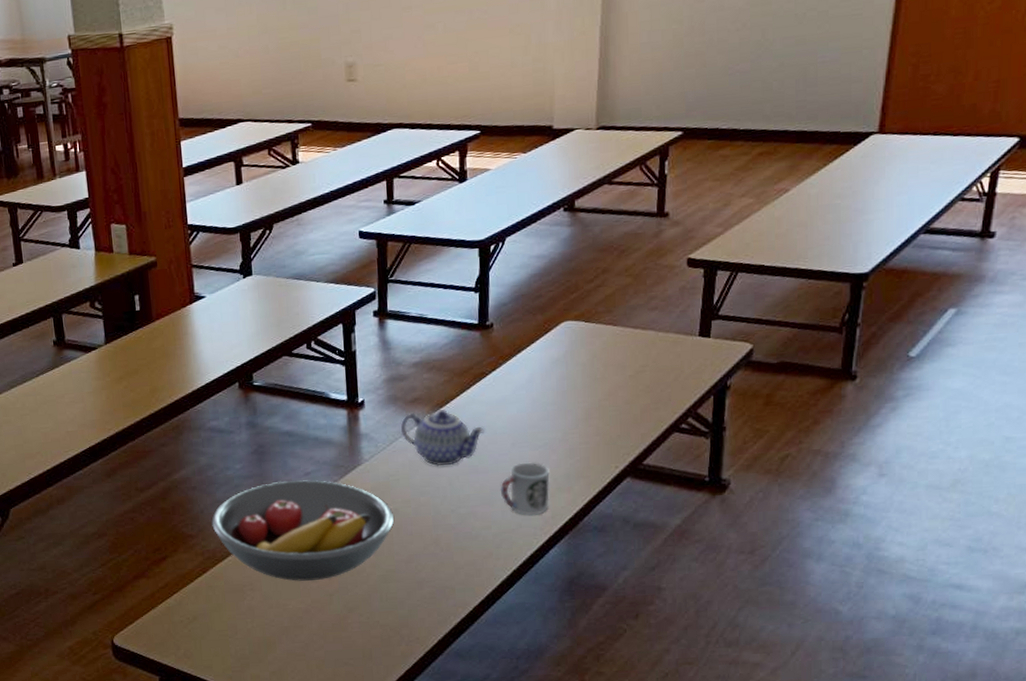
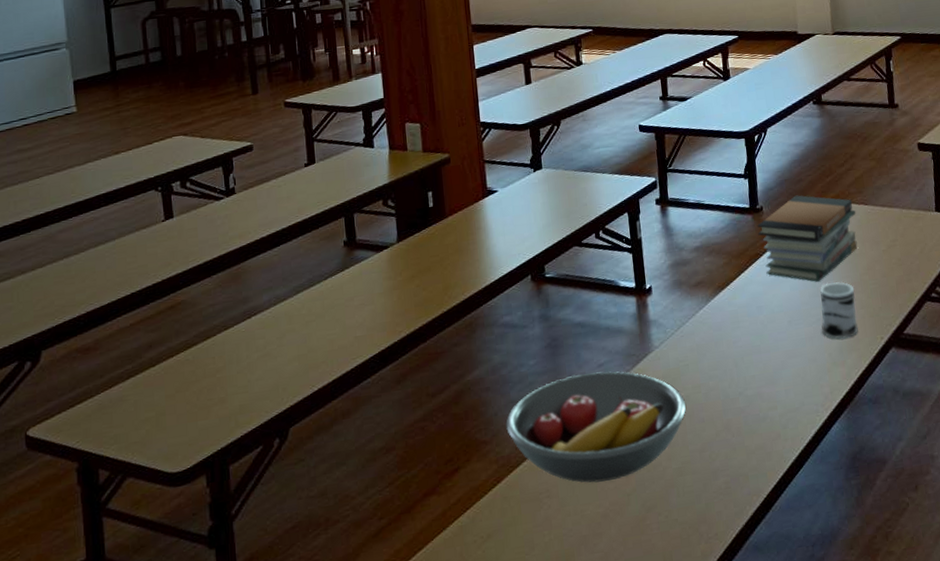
teapot: present [401,410,486,467] -> none [687,291,764,349]
book stack: none [485,312,602,405] -> present [757,195,858,282]
cup: present [500,462,550,516] -> none [782,338,827,393]
mug: none [548,406,590,465] -> present [820,281,858,339]

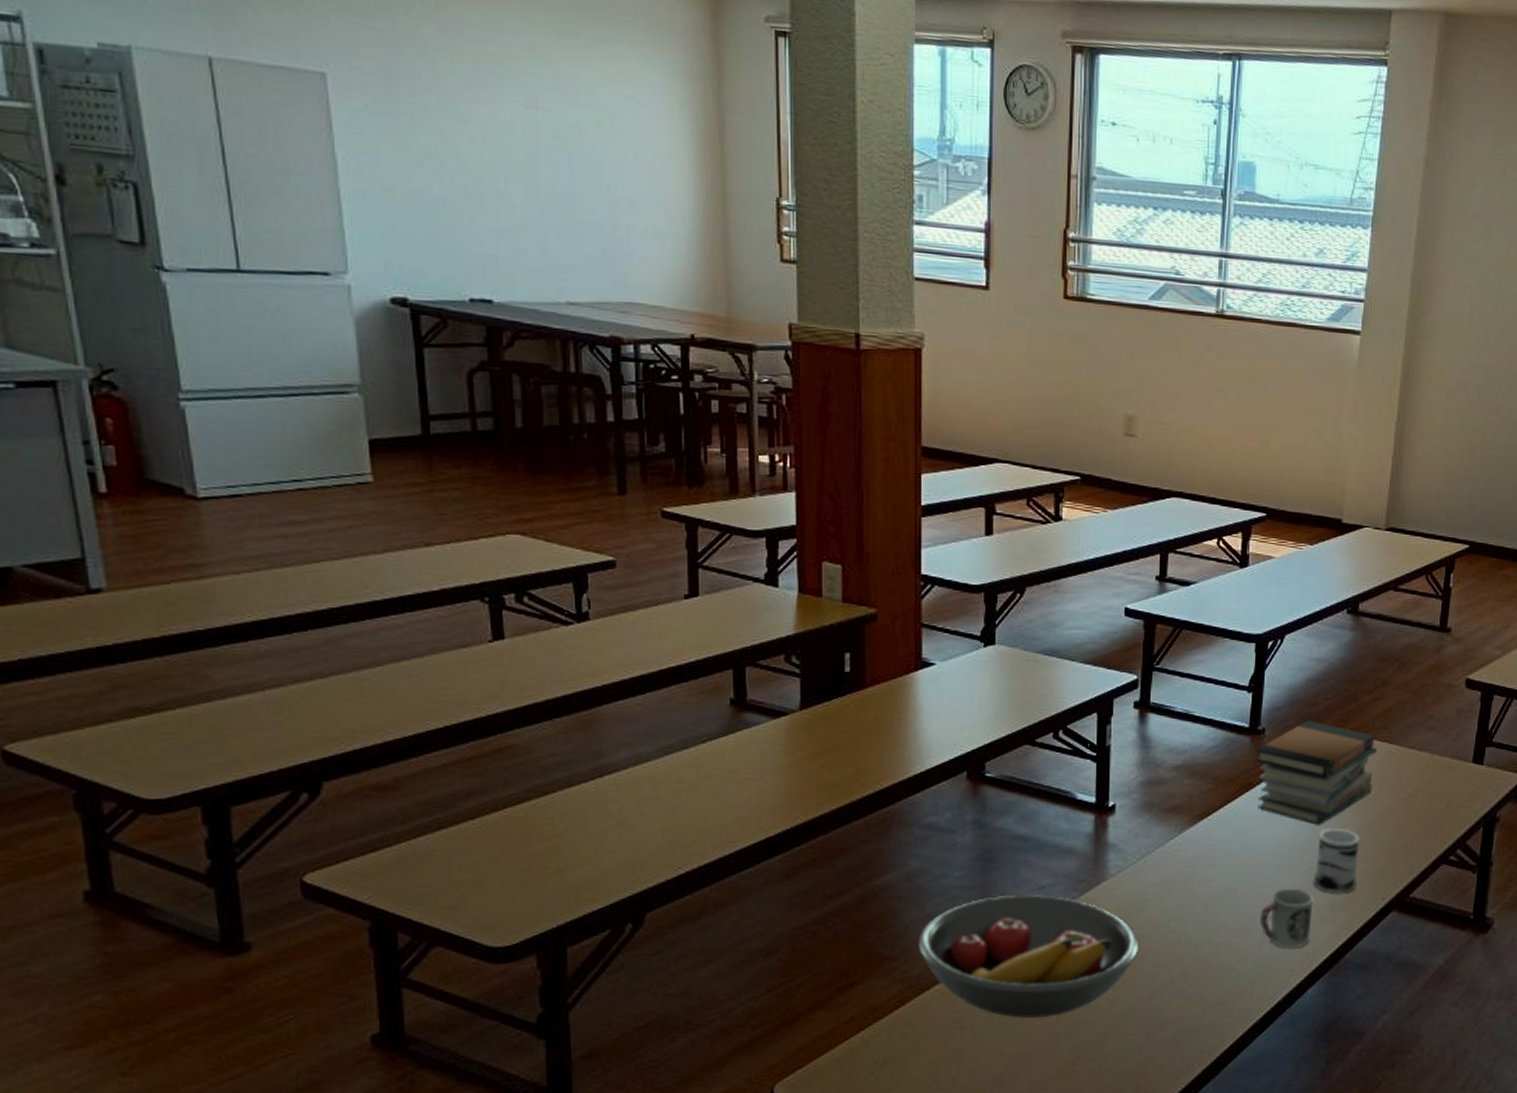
cup: none [782,338,827,393] -> present [1259,888,1314,949]

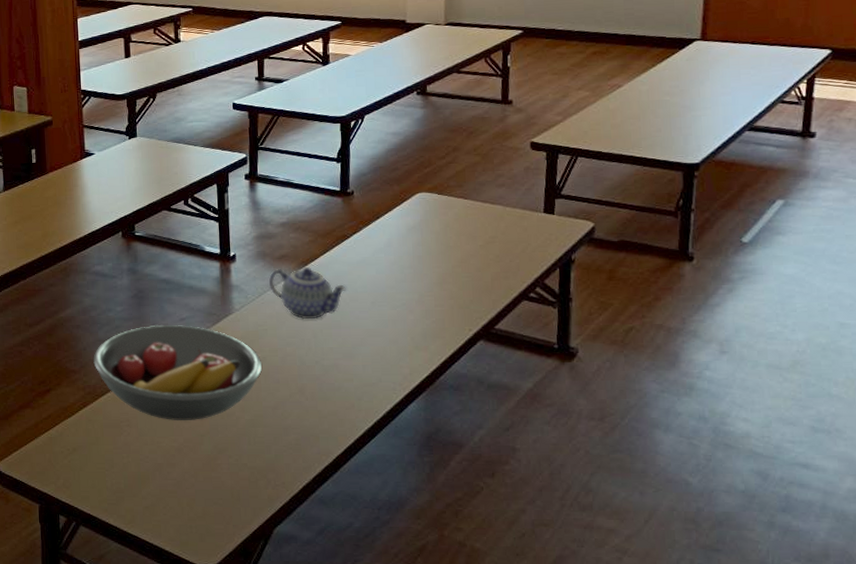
teapot: none [1155,822,1248,888] -> present [269,267,347,320]
book stack: present [1254,721,1378,825] -> none [346,183,454,268]
cup: present [1259,888,1314,949] -> none [361,320,408,371]
mug: present [1313,829,1359,894] -> none [405,271,445,325]

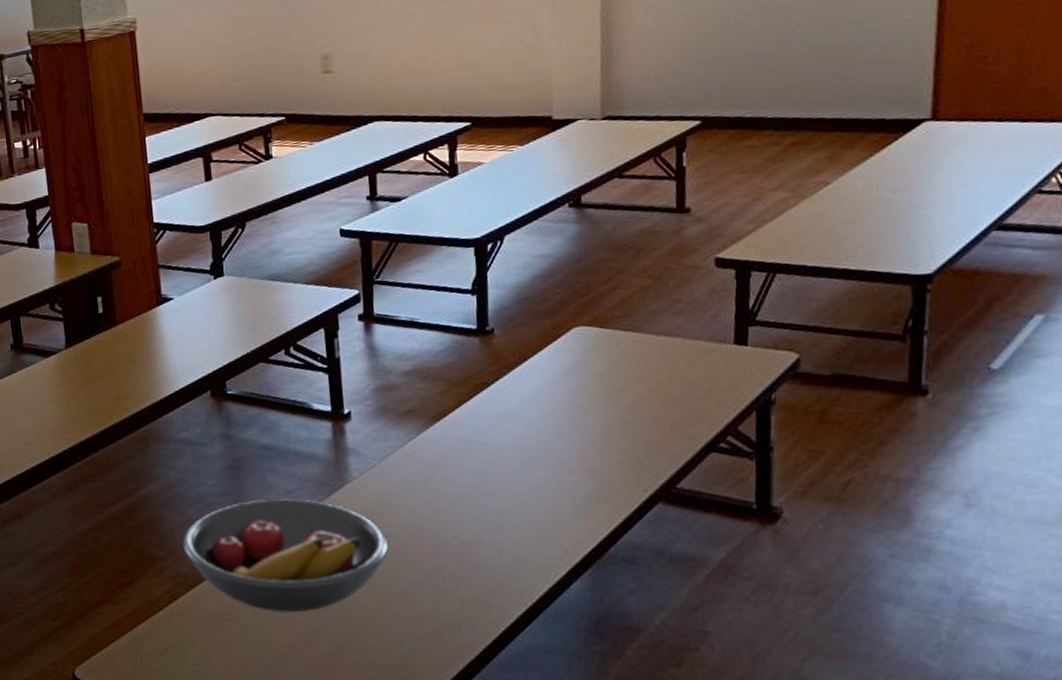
teapot: present [269,267,347,320] -> none [393,423,490,487]

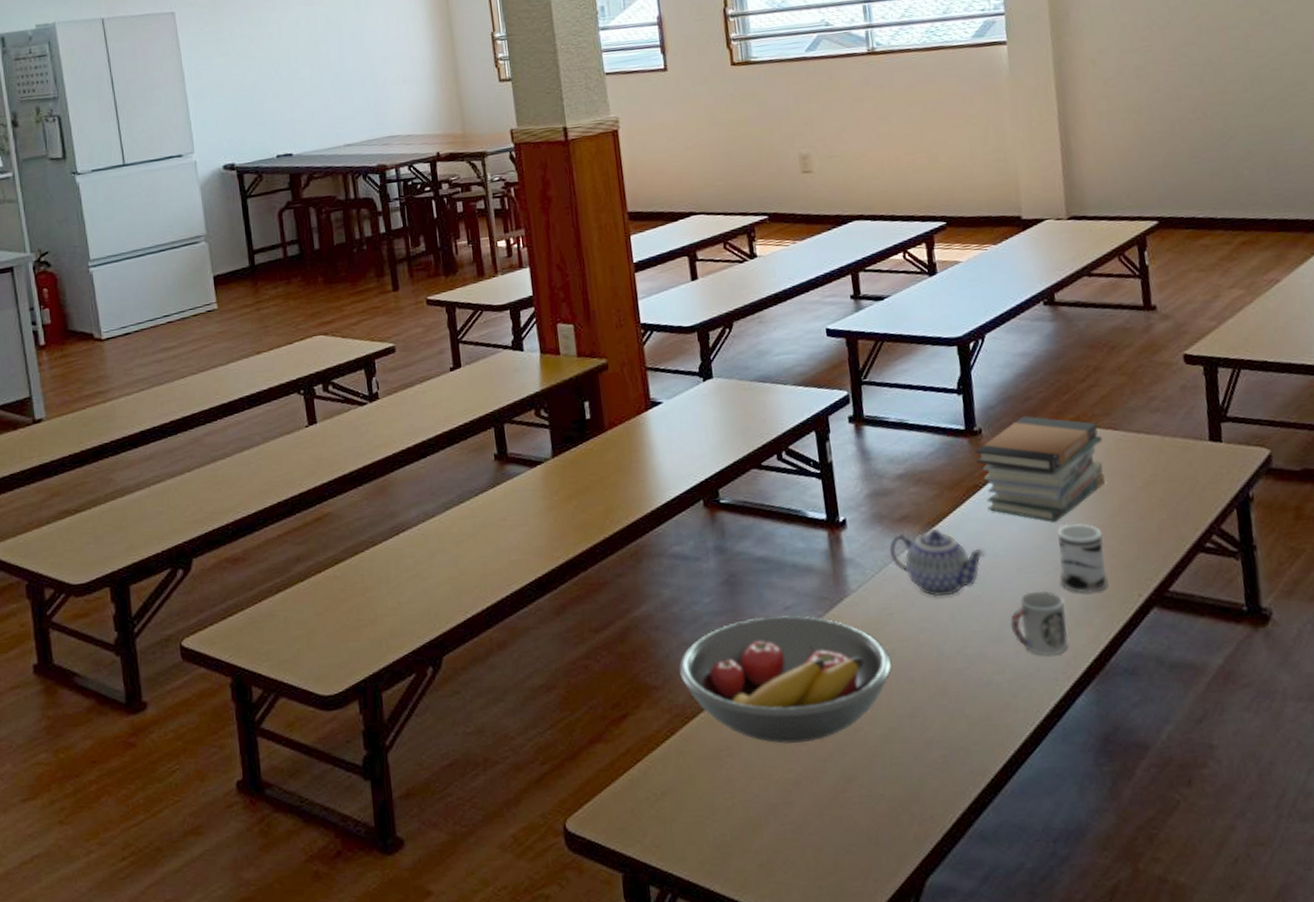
teapot: none [393,423,490,487] -> present [889,529,986,598]
book stack: none [485,316,620,420] -> present [975,416,1106,522]
cup: none [509,483,568,544] -> present [1010,590,1069,657]
mug: none [563,421,613,488] -> present [1057,523,1108,593]

